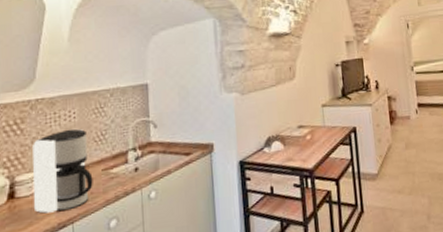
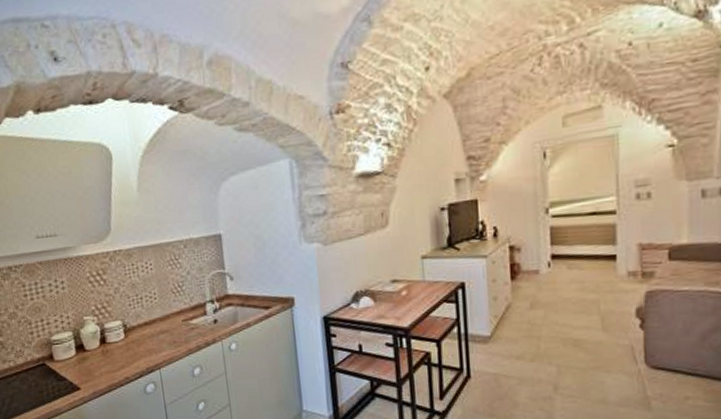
coffee maker: present [33,128,93,214] -> none [116,280,175,358]

